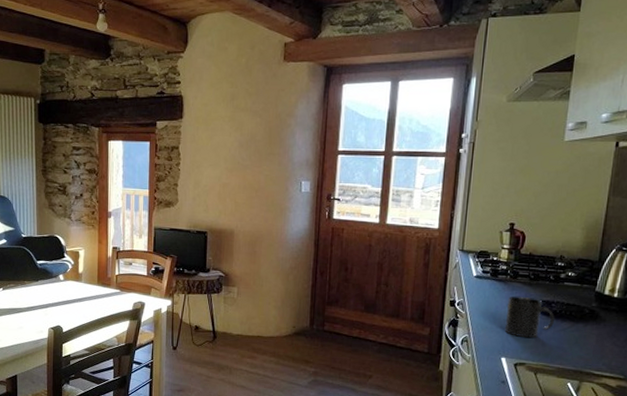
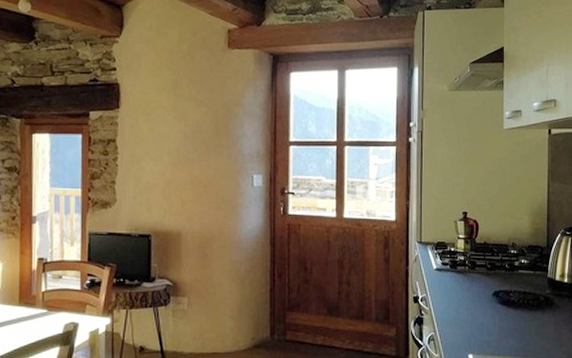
mug: present [504,296,555,339] -> none [468,287,514,332]

